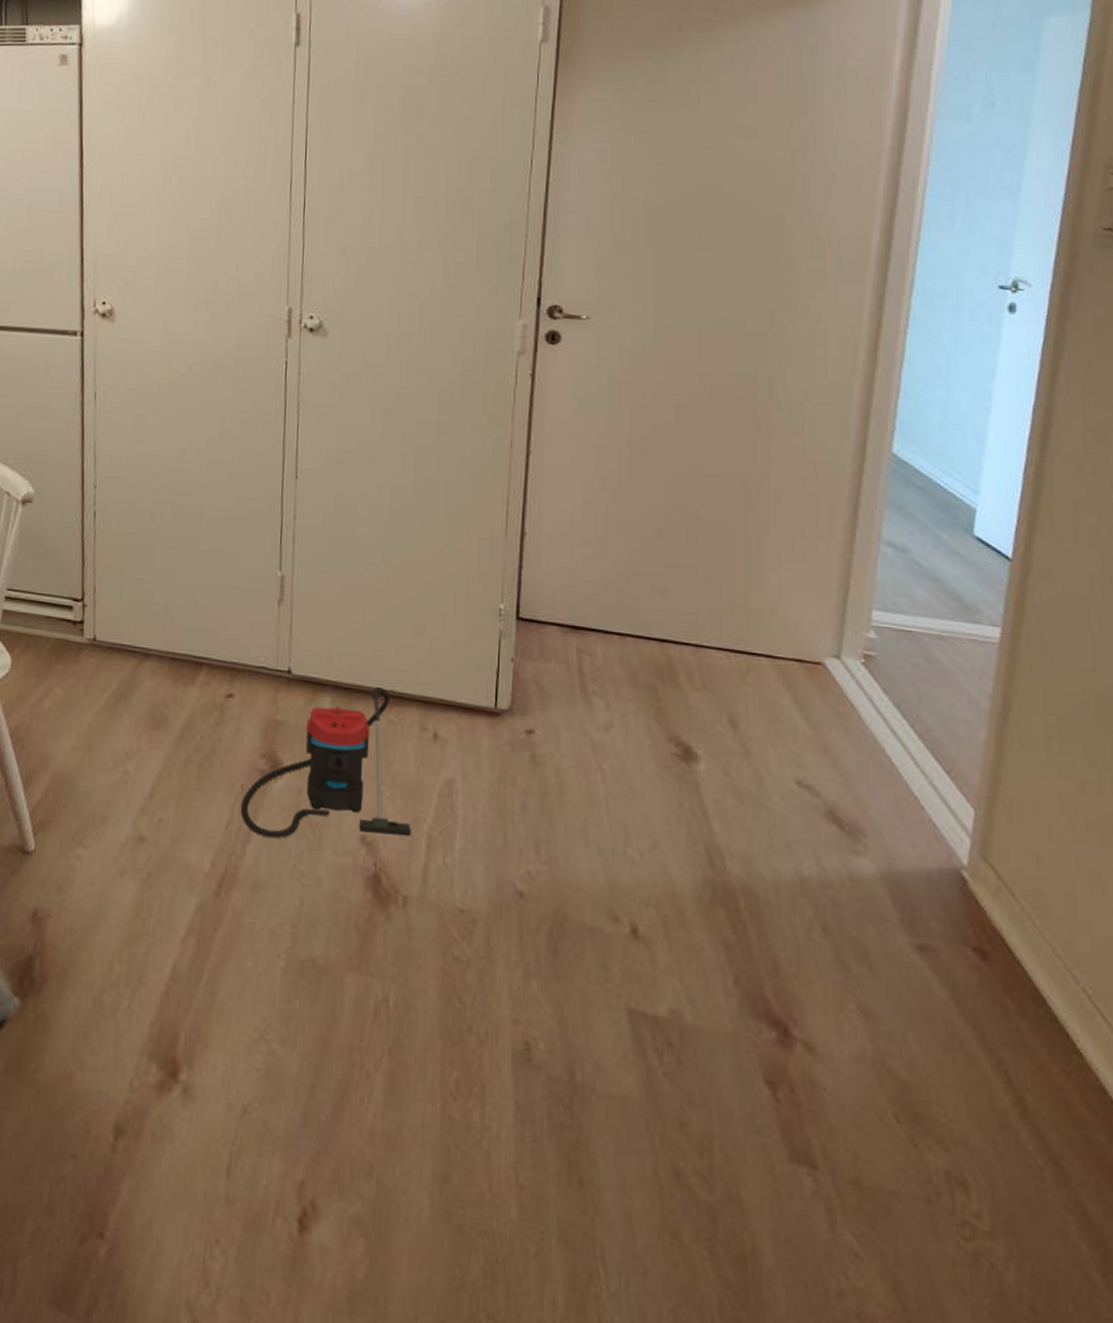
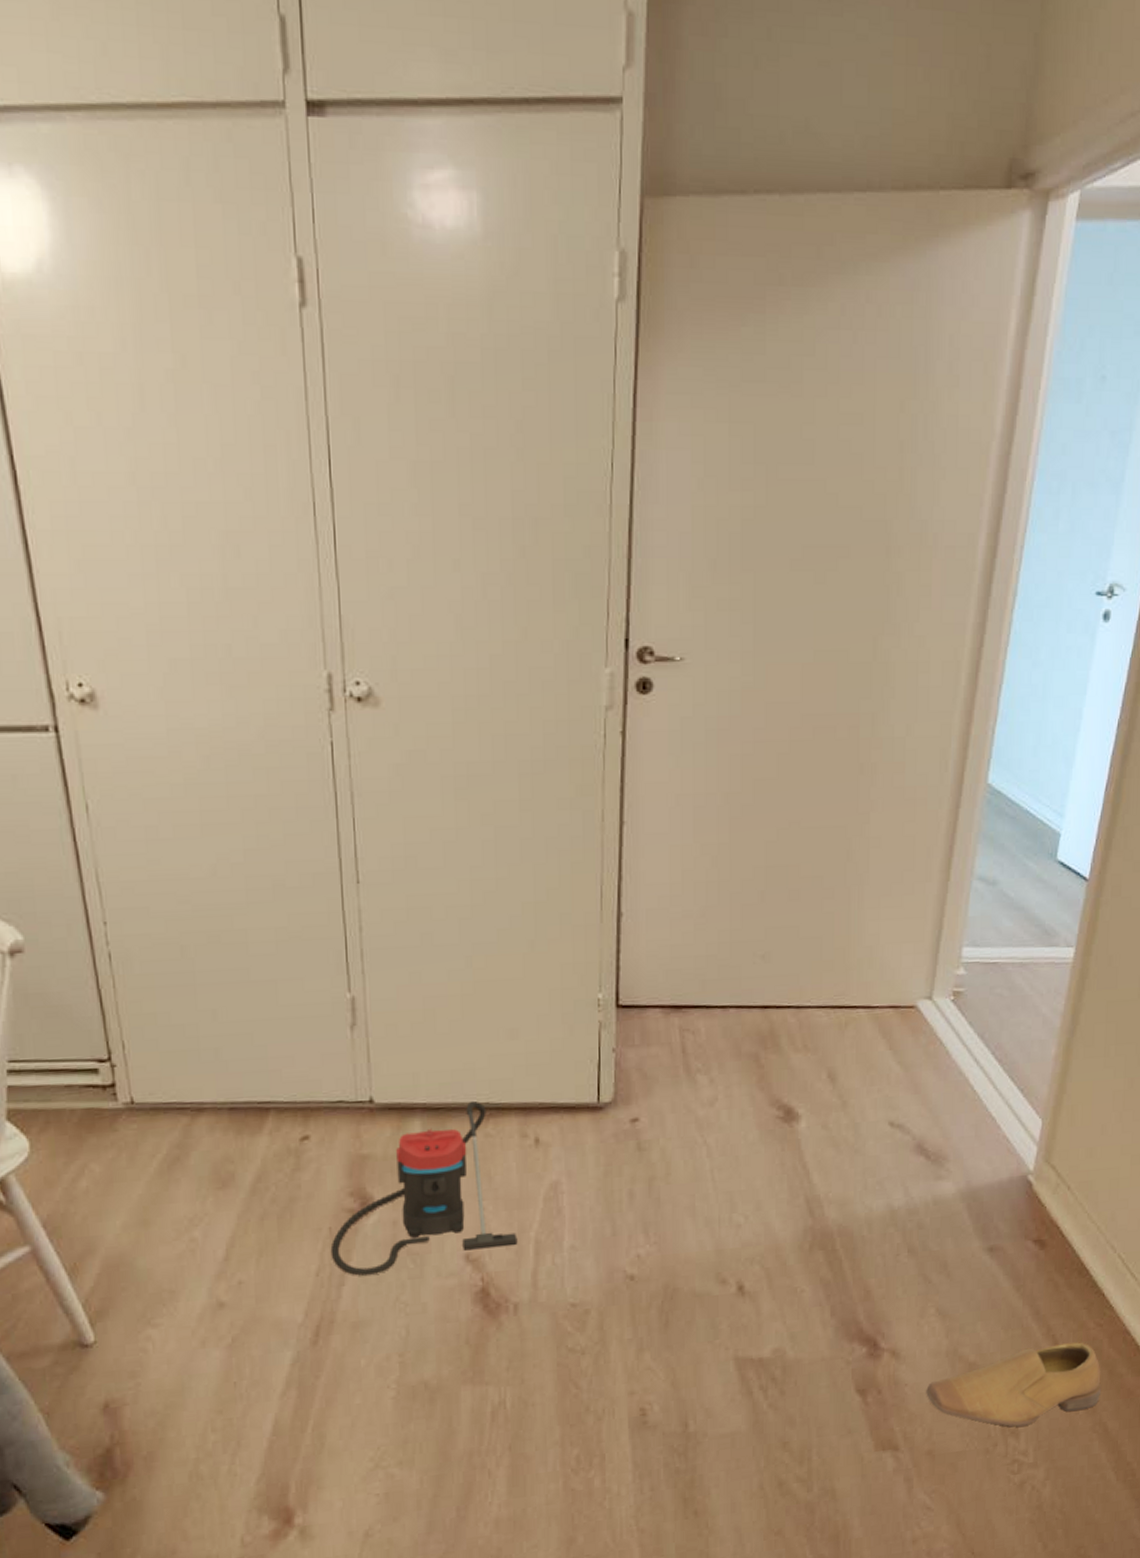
shoe: none [849,1079,1075,1180] -> present [926,1342,1102,1427]

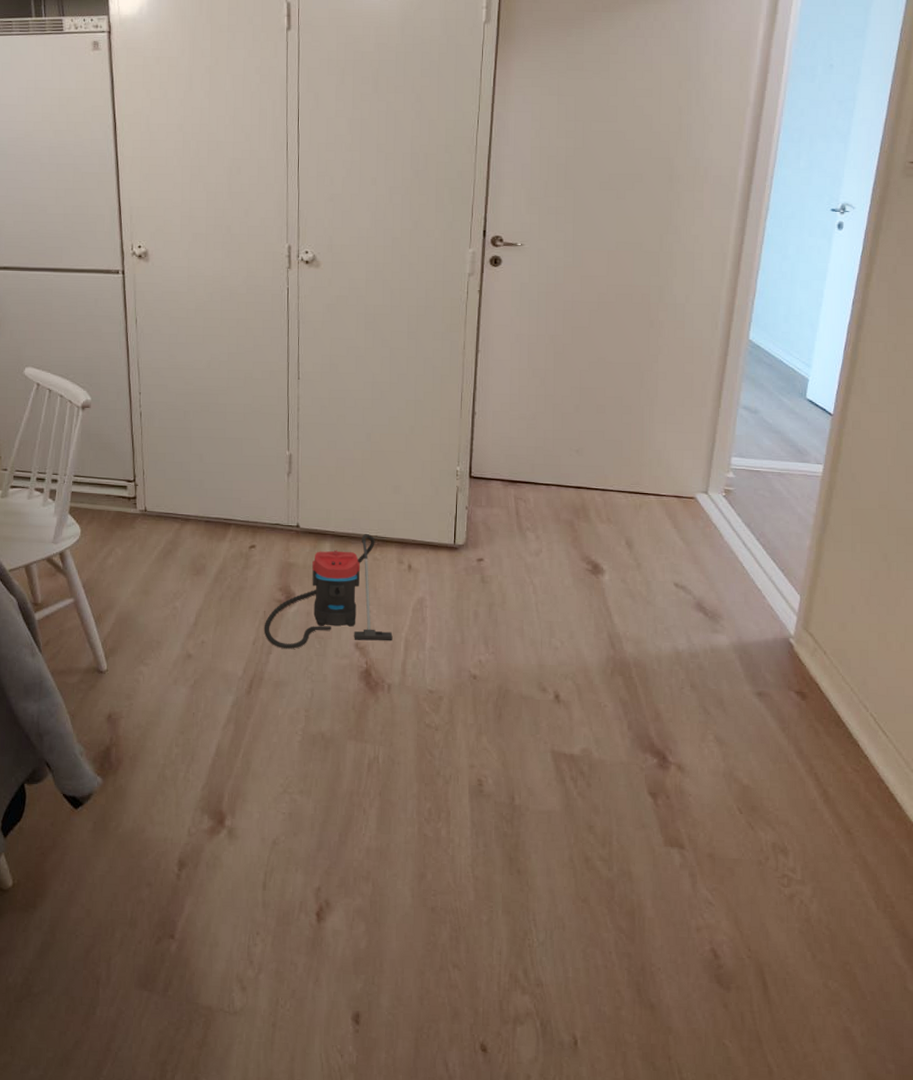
shoe: present [926,1342,1102,1427] -> none [707,780,860,847]

